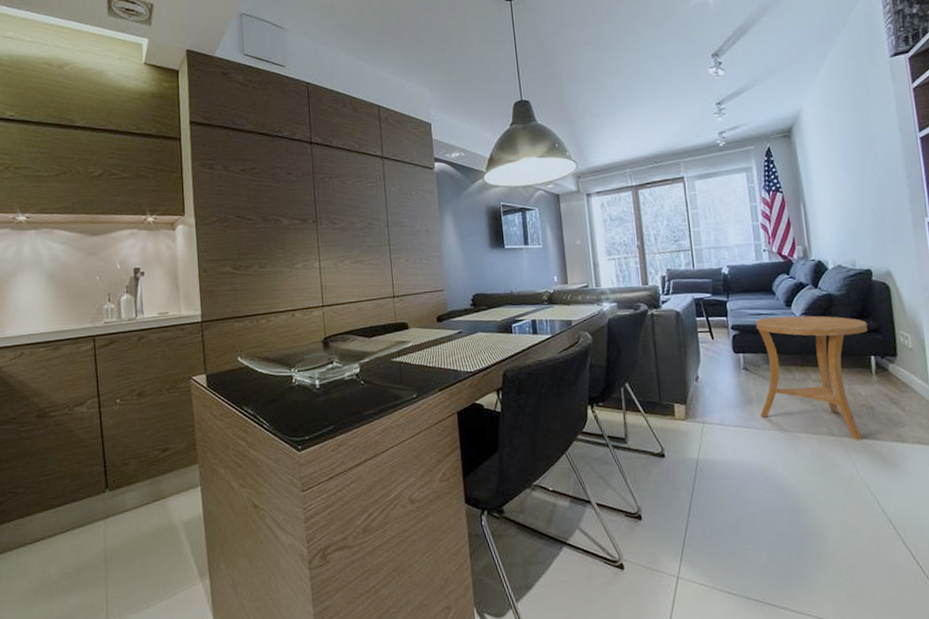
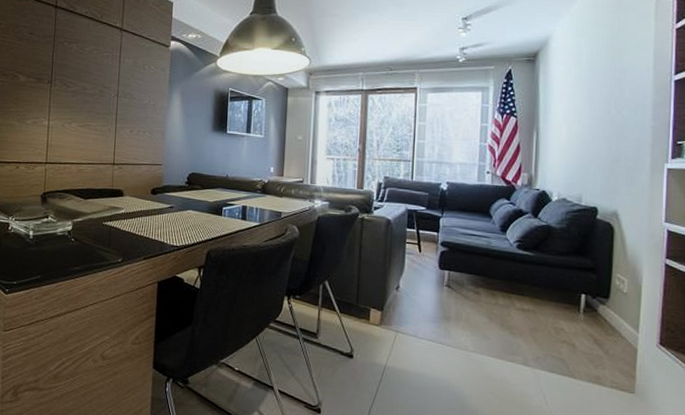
side table: present [755,315,868,440] -> none [455,239,583,375]

